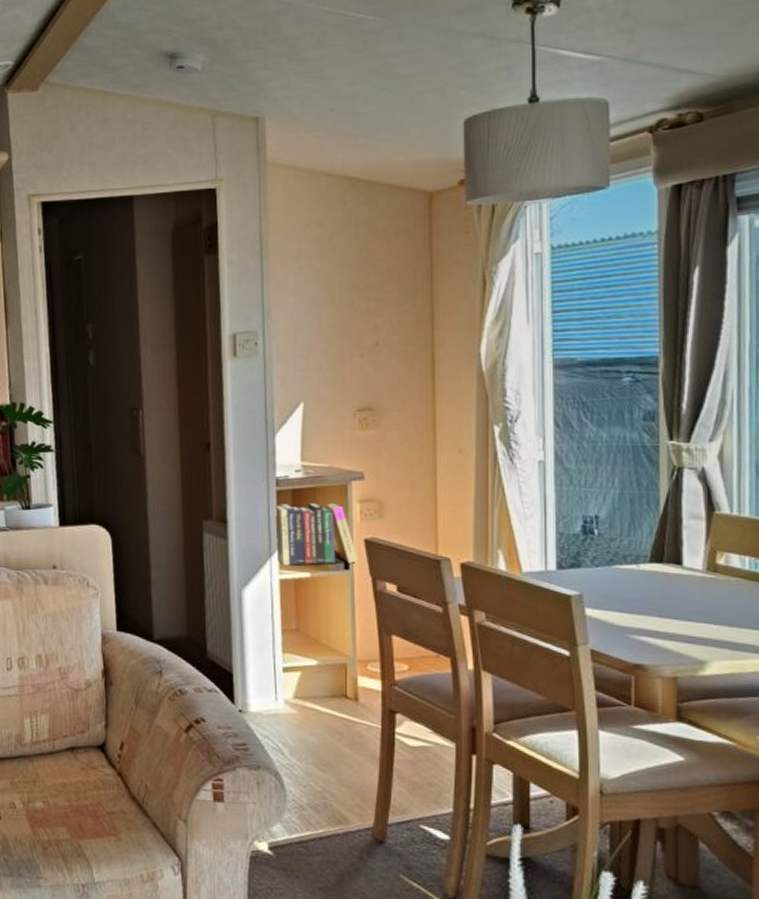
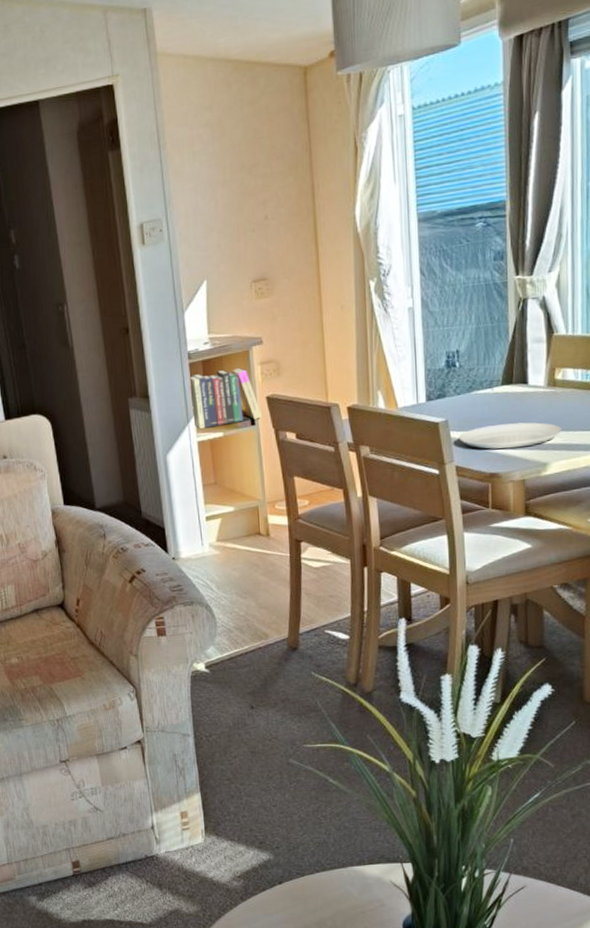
plate: none [595,607,724,639] -> present [458,422,561,449]

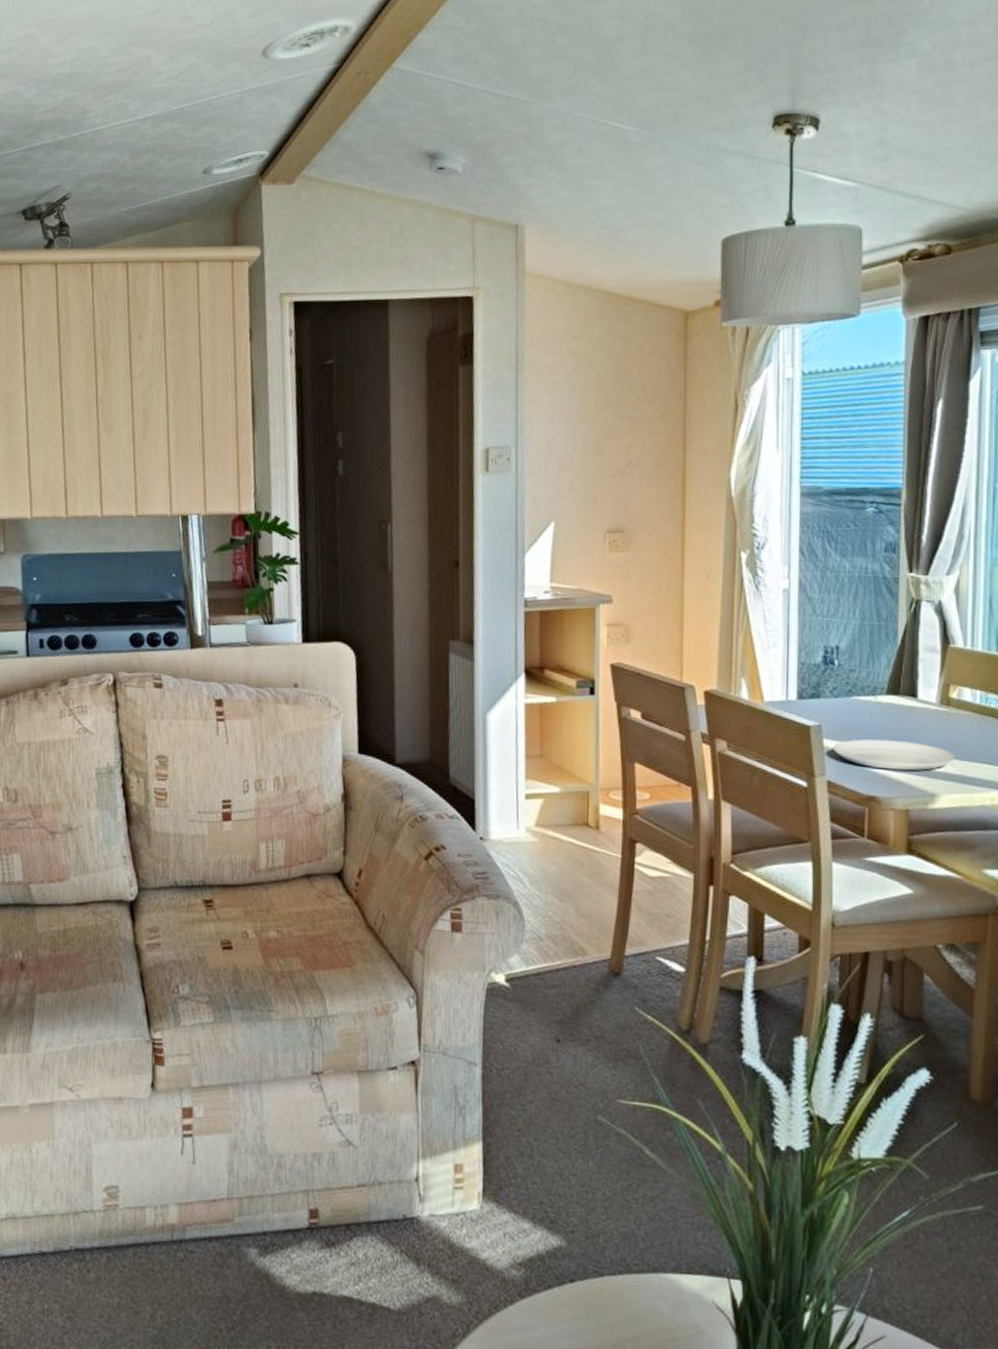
books: present [189,367,262,429] -> none [522,624,604,690]

